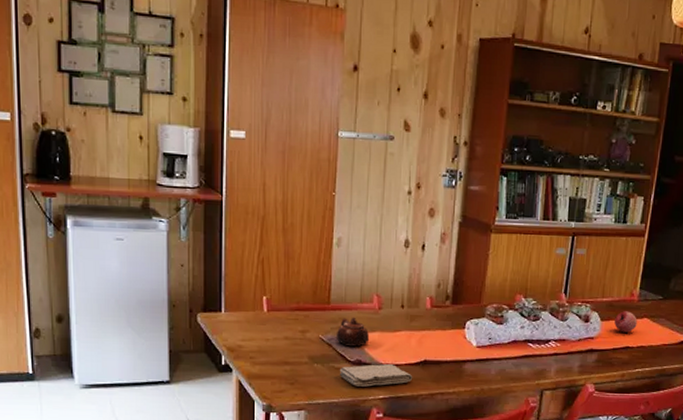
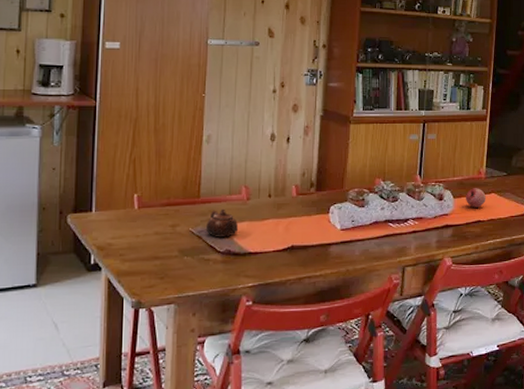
washcloth: present [340,364,413,387] -> none [210,252,281,276]

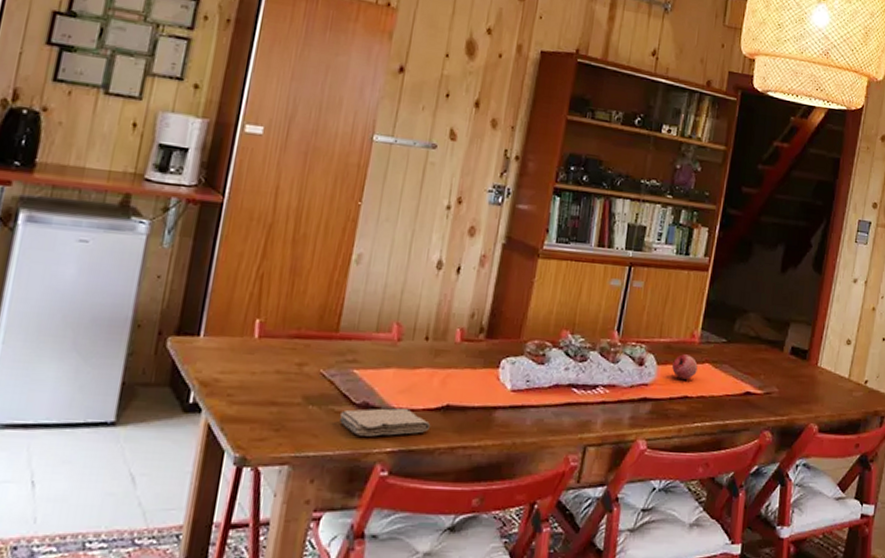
teapot: present [207,208,238,238] -> none [341,348,382,386]
washcloth: none [210,252,281,276] -> present [340,408,431,437]

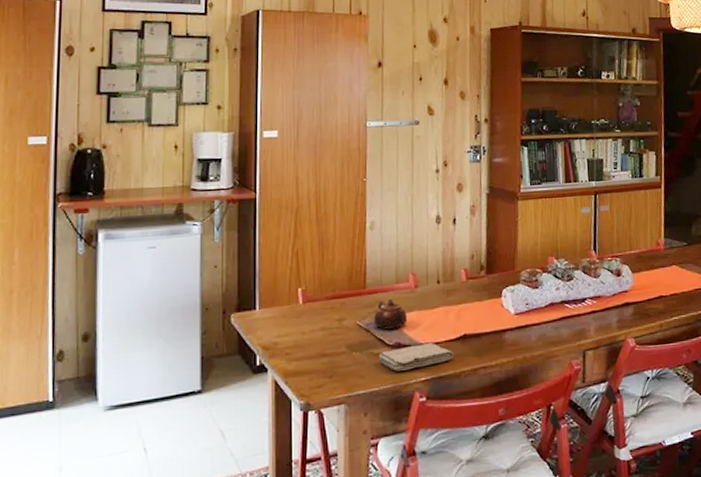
teapot: none [341,348,382,386] -> present [374,298,407,330]
fruit: present [672,354,698,380] -> none [645,260,667,282]

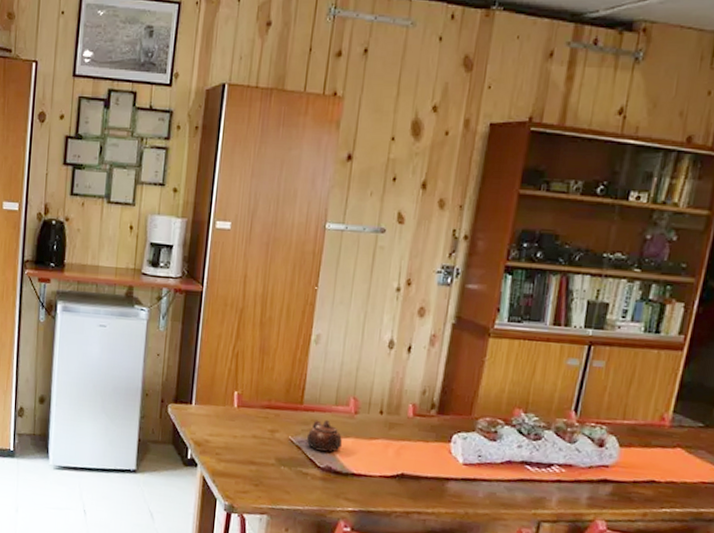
washcloth: present [379,343,454,371] -> none [307,472,388,497]

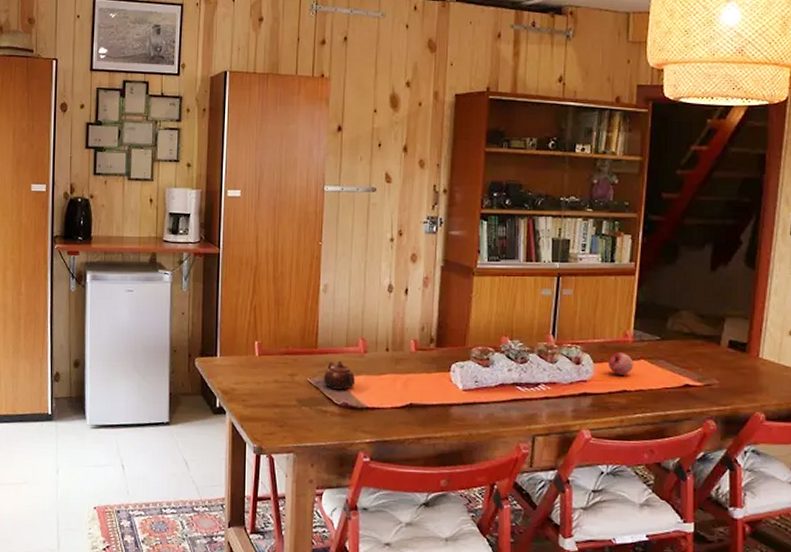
fruit: none [637,437,668,464] -> present [609,352,633,375]

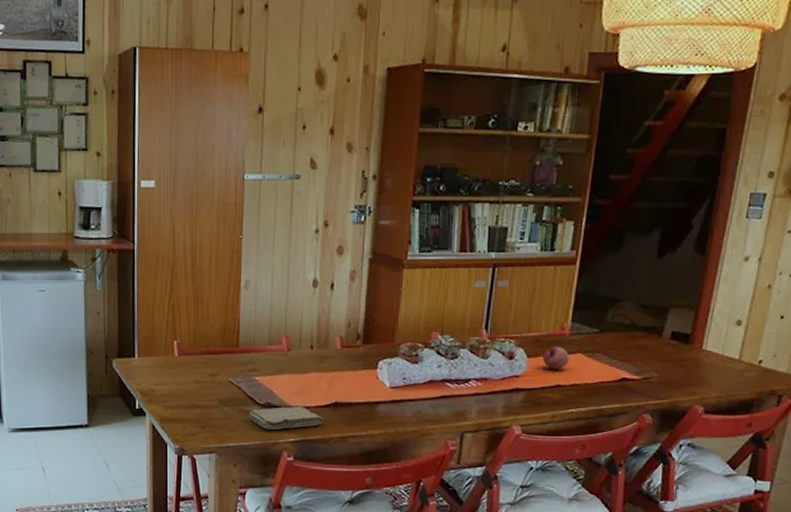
teapot: present [324,360,355,390] -> none [246,359,278,389]
washcloth: none [327,407,399,430] -> present [250,406,324,430]

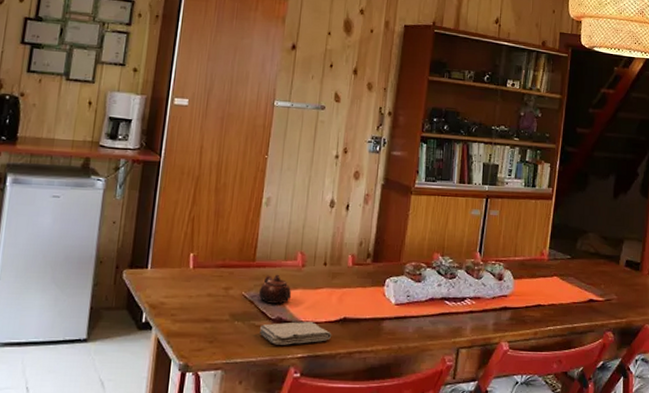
teapot: none [246,359,278,389] -> present [259,274,291,304]
fruit: present [543,346,569,370] -> none [526,270,548,291]

